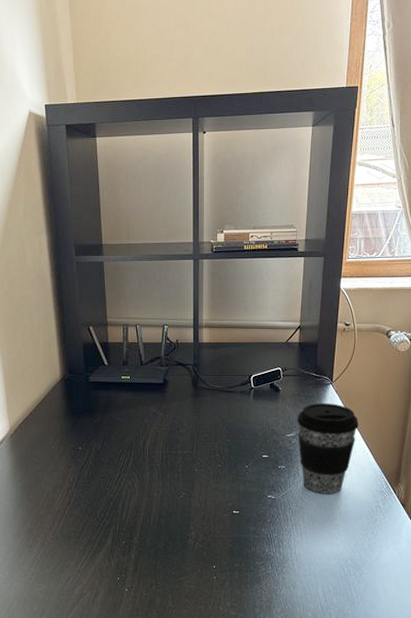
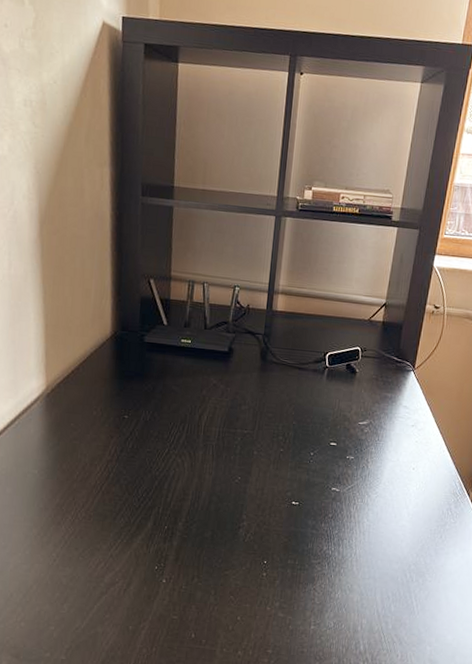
coffee cup: present [297,403,358,494] -> none [370,390,438,491]

